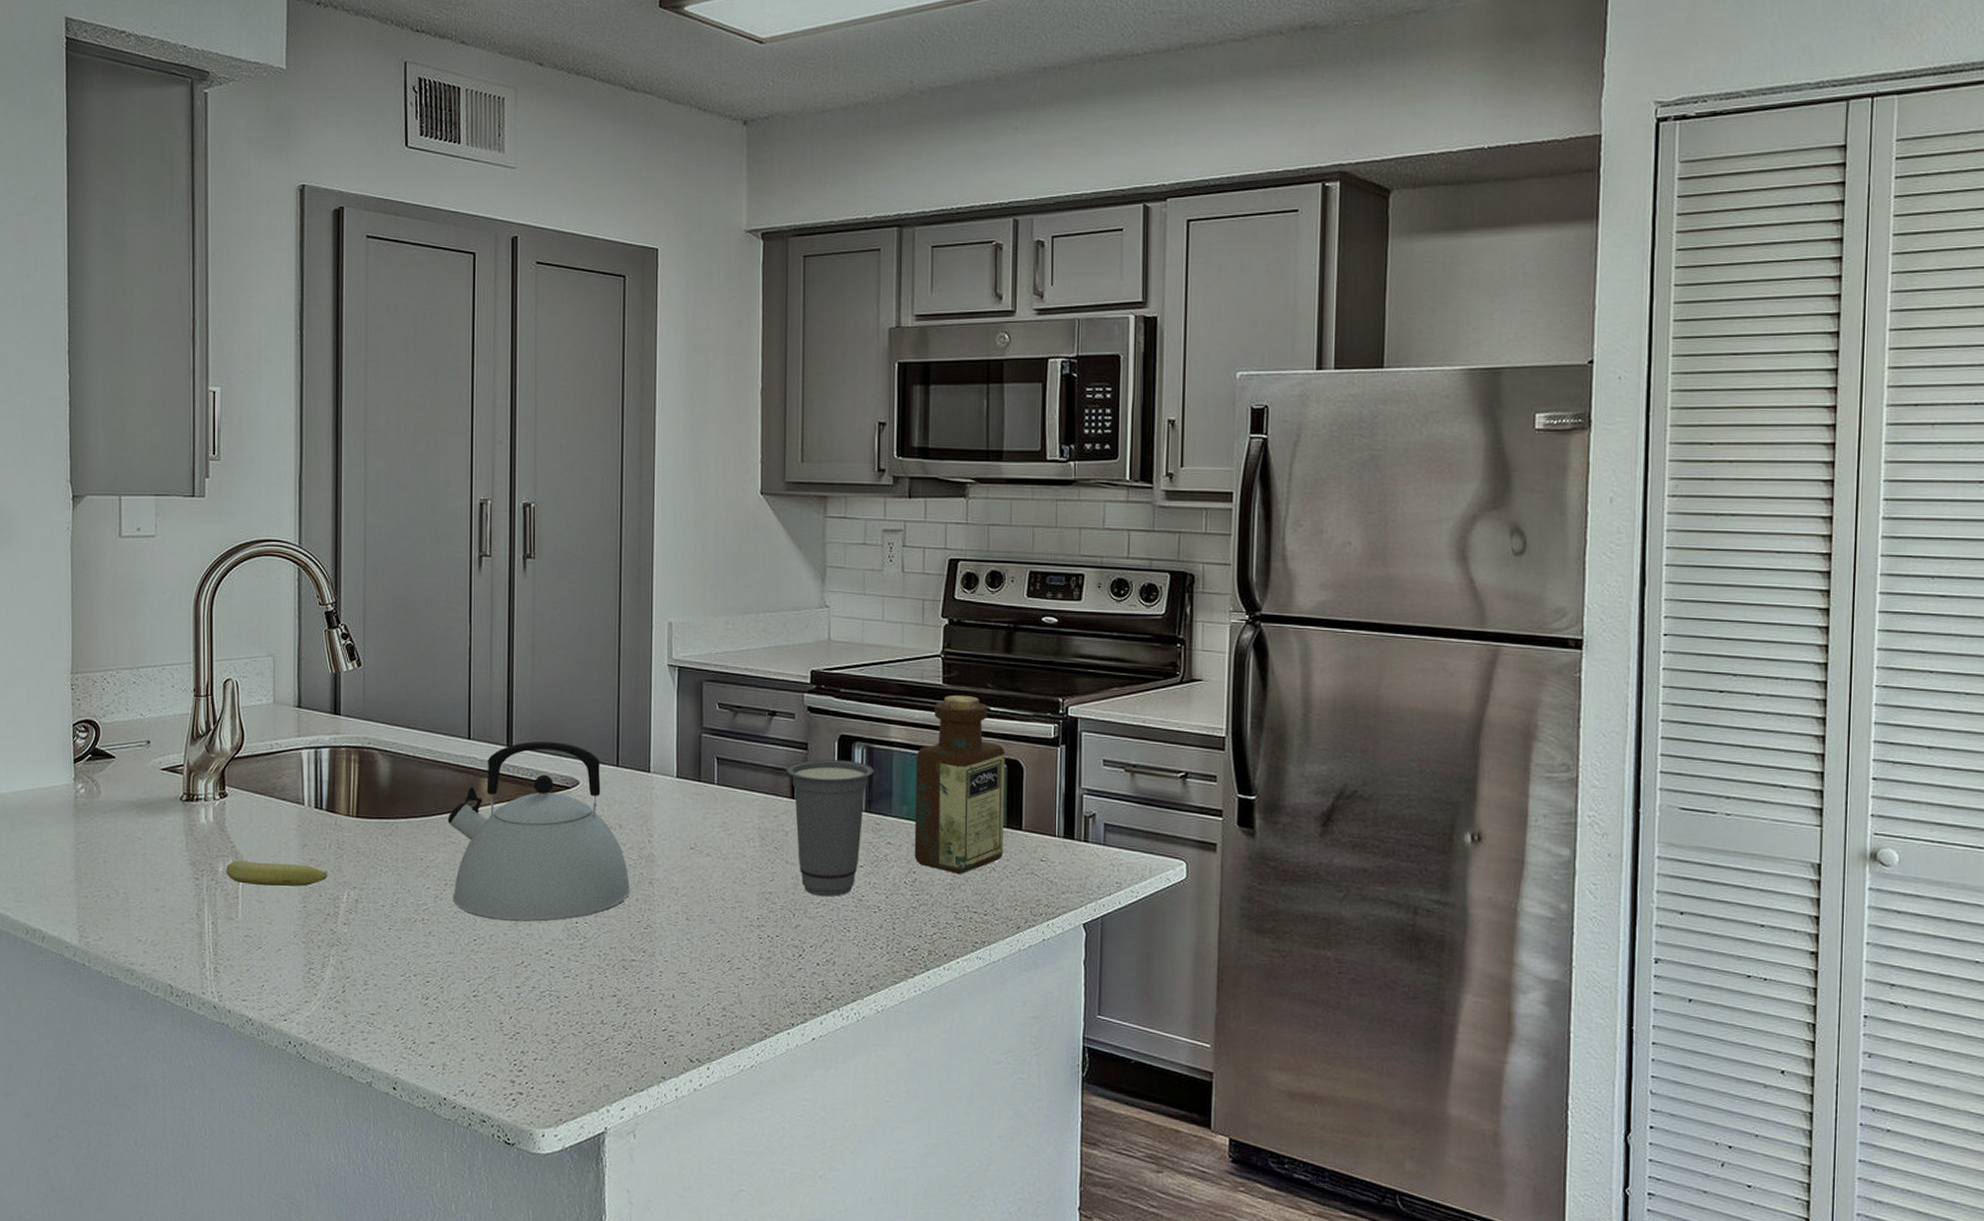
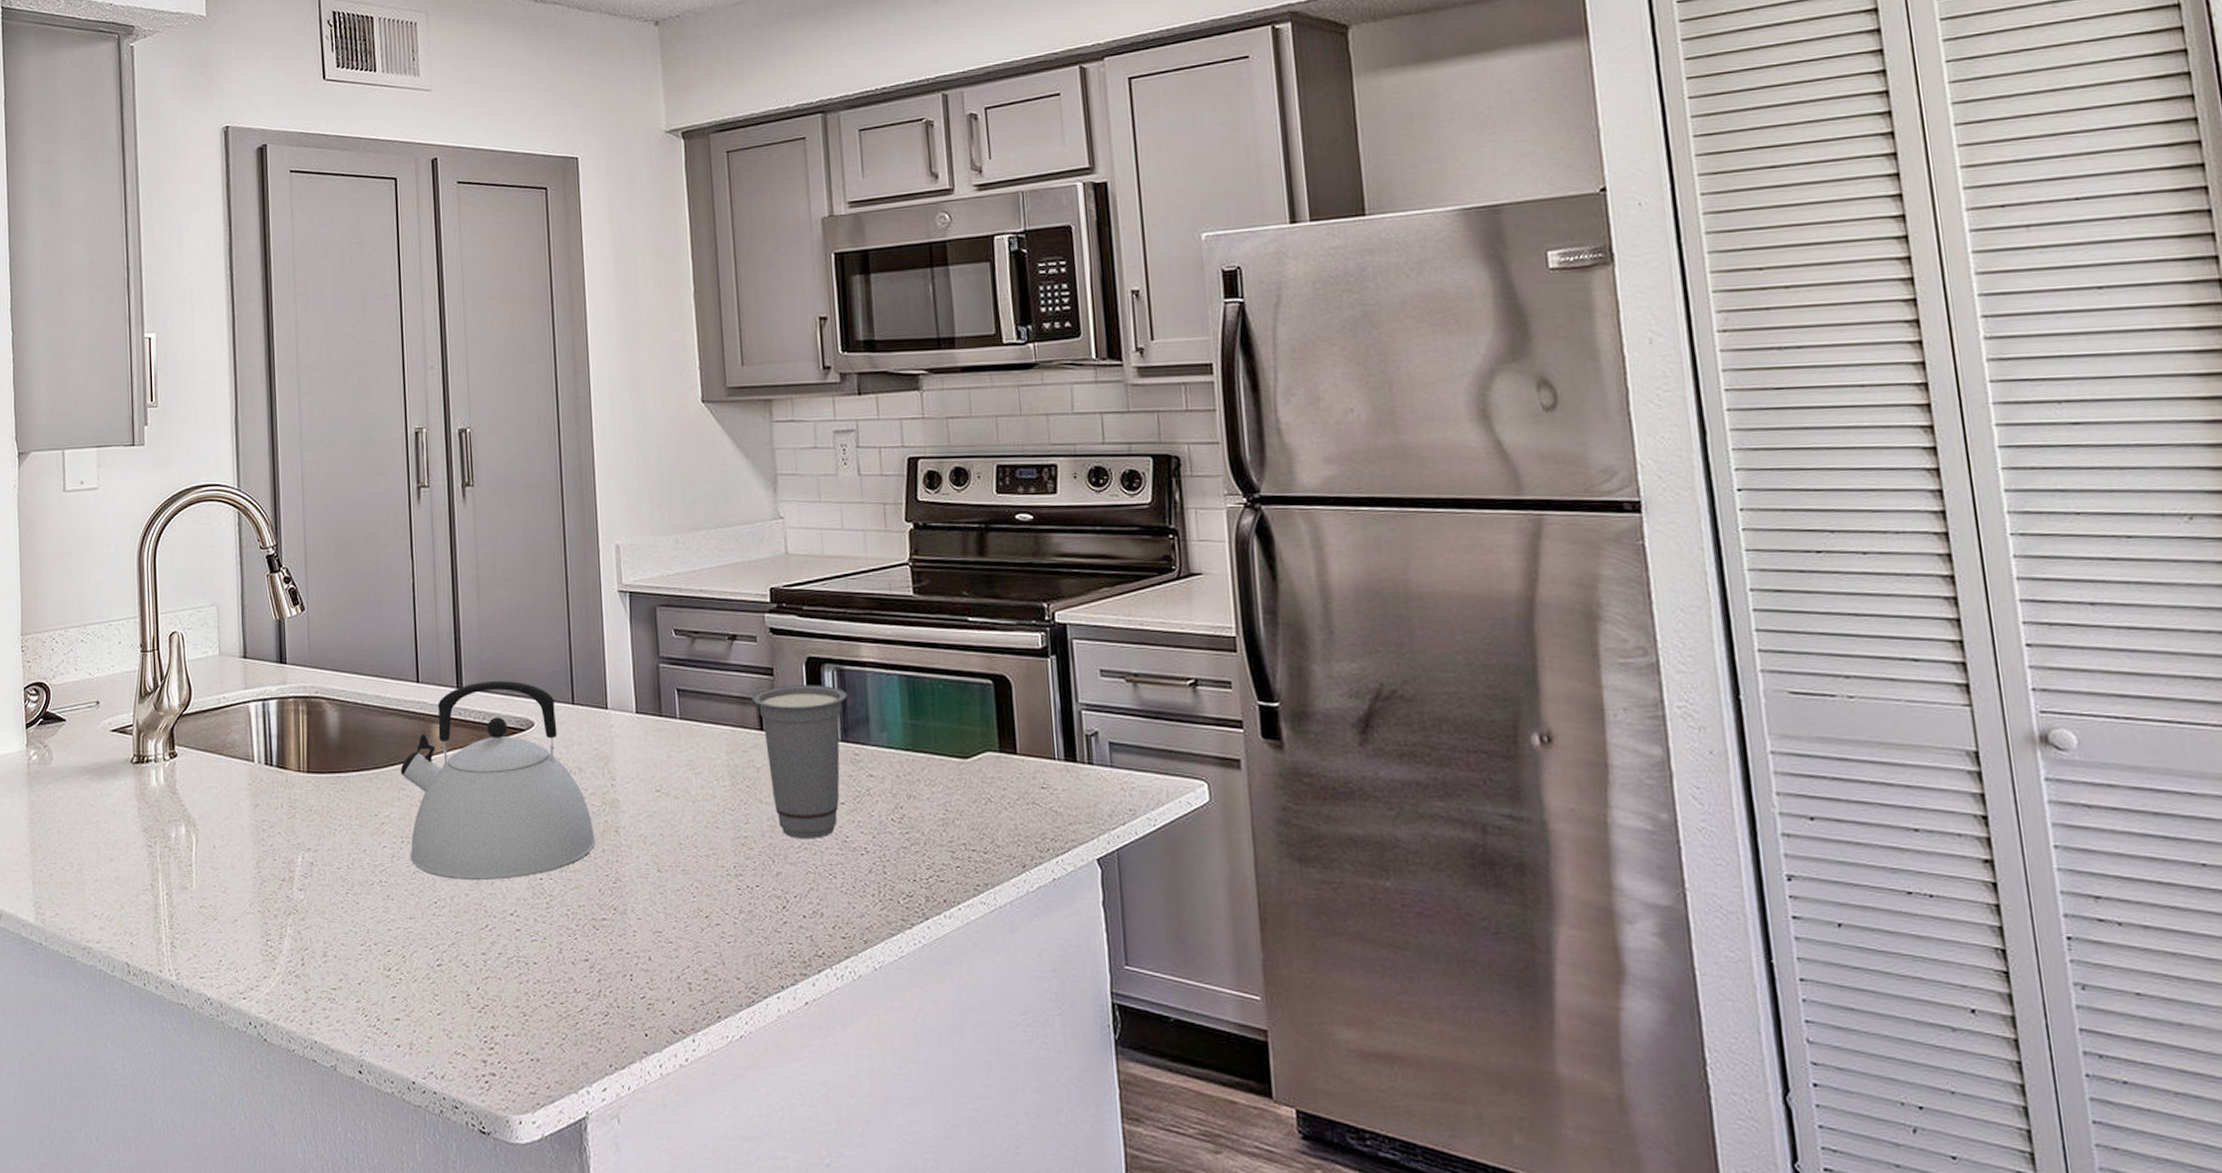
fruit: present [226,860,328,887] -> none [178,824,282,852]
bottle: present [914,695,1006,874] -> none [891,606,998,807]

